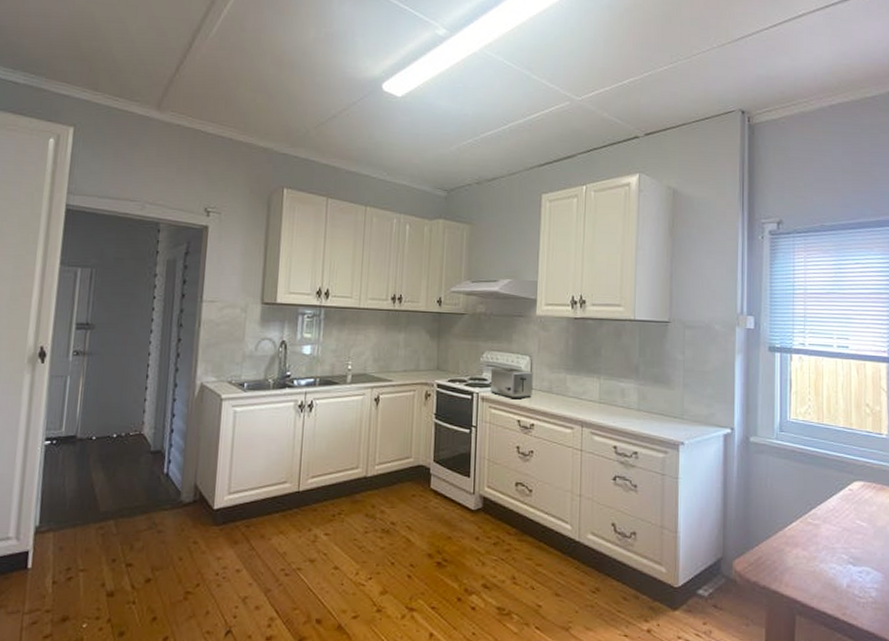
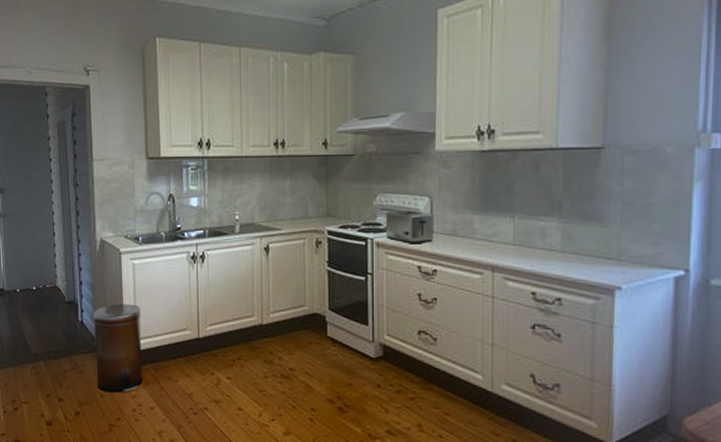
pedal bin: none [176,454,237,555] -> present [93,304,143,393]

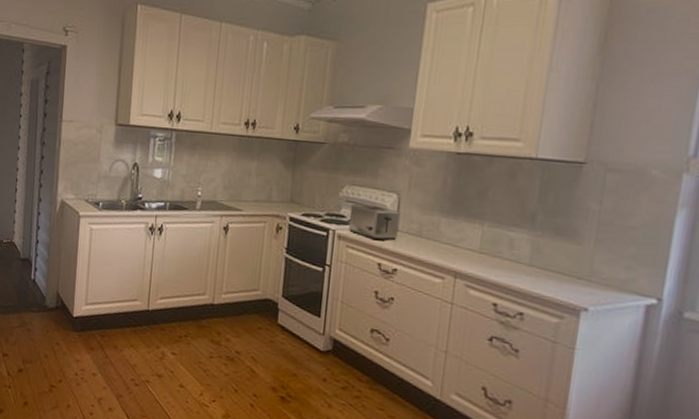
pedal bin: present [93,304,143,393] -> none [42,266,93,356]

